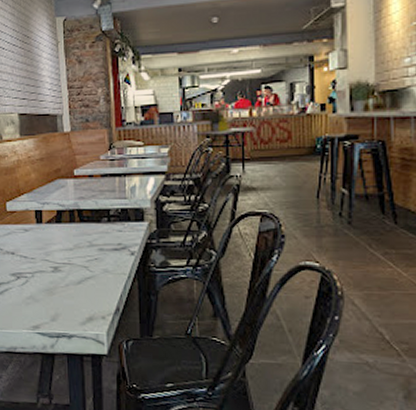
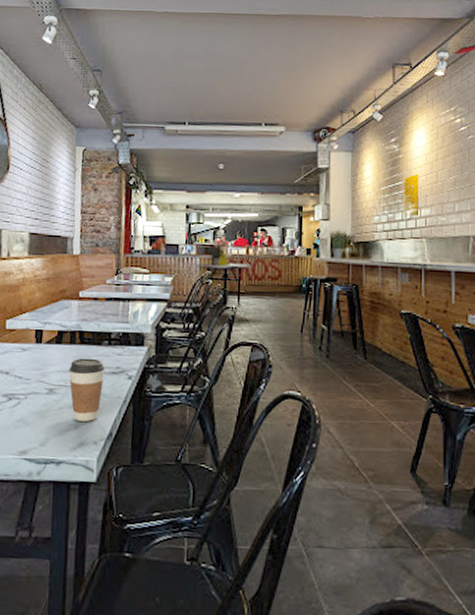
coffee cup: none [72,236,106,297] -> present [69,358,105,422]

